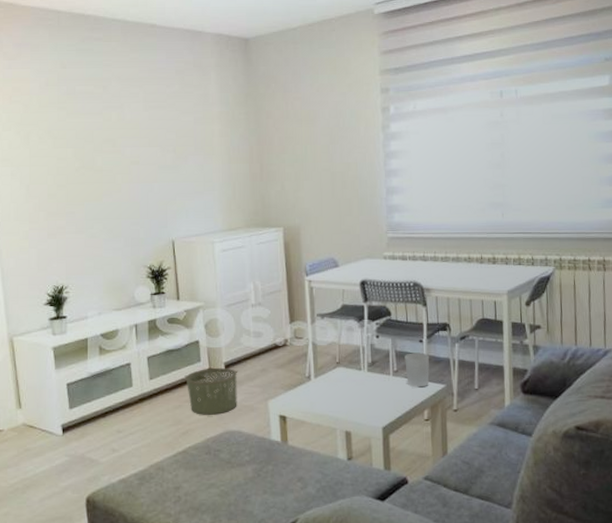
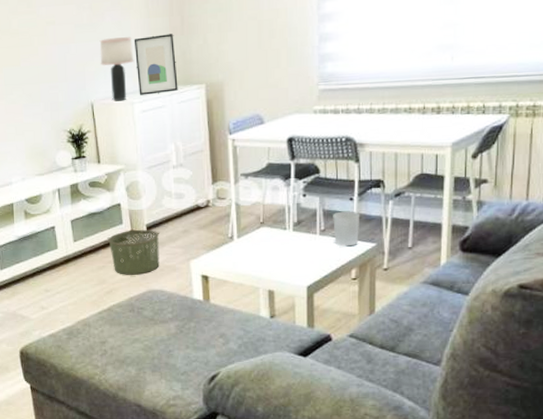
table lamp: none [182,180,215,240] -> present [99,37,134,102]
picture frame: none [215,179,257,235] -> present [133,34,178,95]

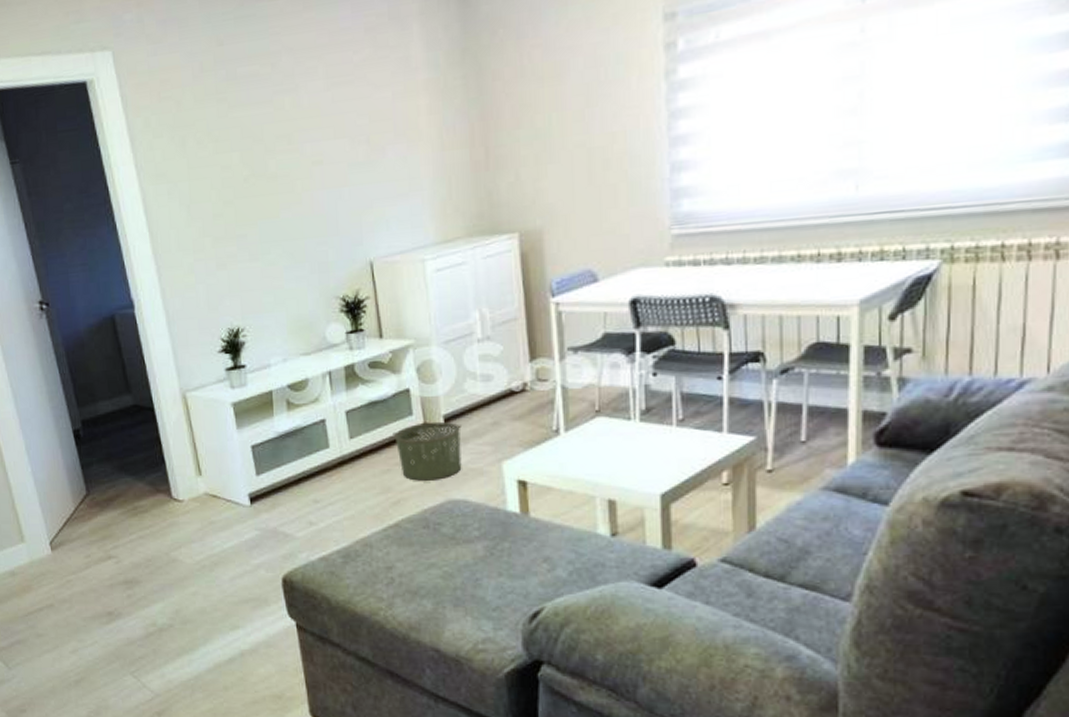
table lamp: present [99,37,134,102] -> none [379,176,425,259]
picture frame: present [133,34,178,95] -> none [424,170,483,250]
candle holder: present [333,211,360,247] -> none [694,393,733,442]

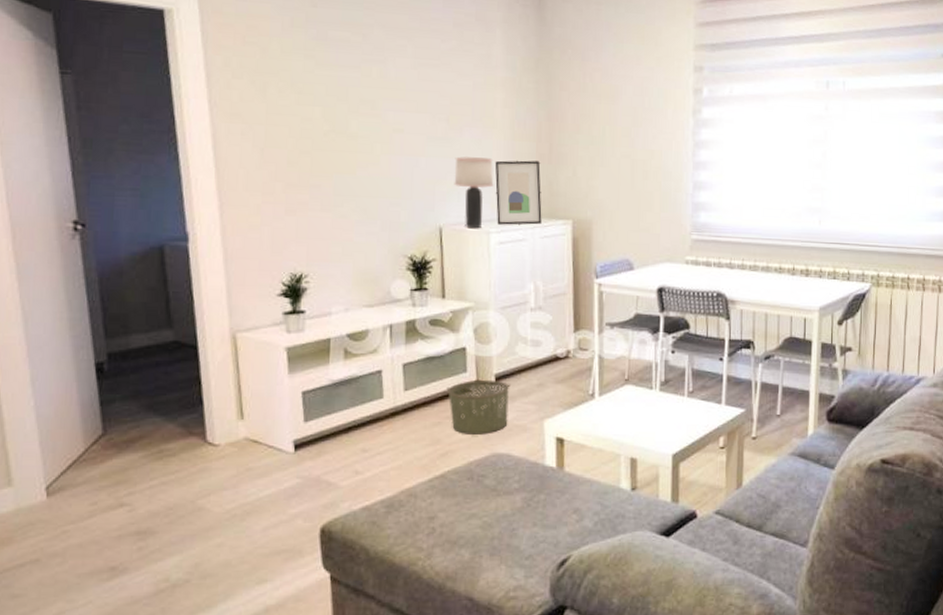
table lamp: none [379,176,425,259] -> present [454,156,494,229]
picture frame: none [424,170,483,250] -> present [494,160,542,226]

